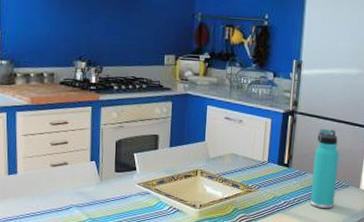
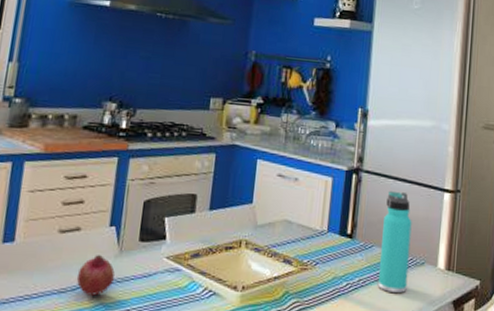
fruit: none [69,183,98,213] -> present [76,255,115,296]

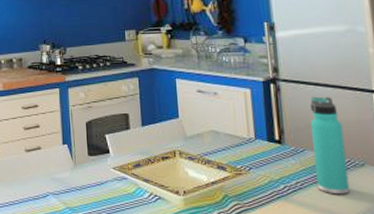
fruit: present [76,255,115,296] -> none [45,168,74,201]

